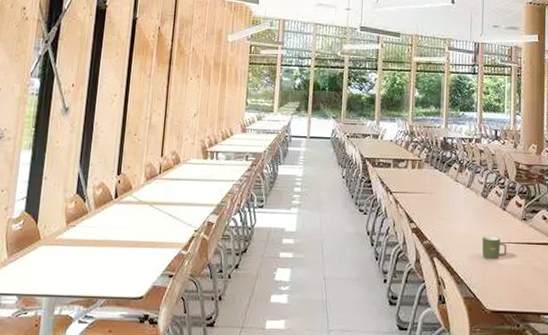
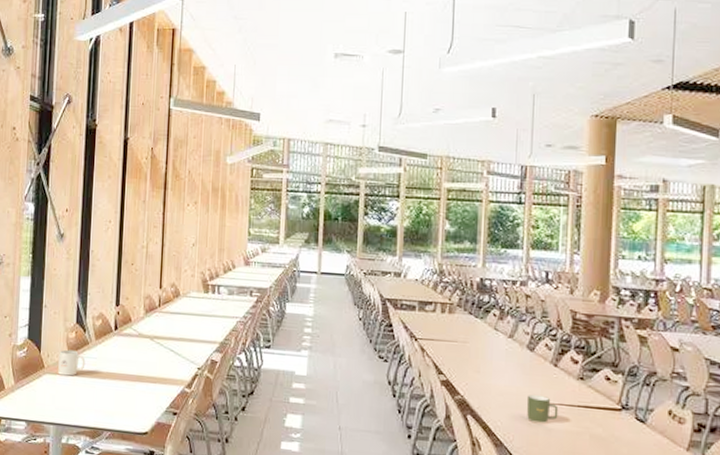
mug: none [54,220,84,246] -> present [57,349,86,376]

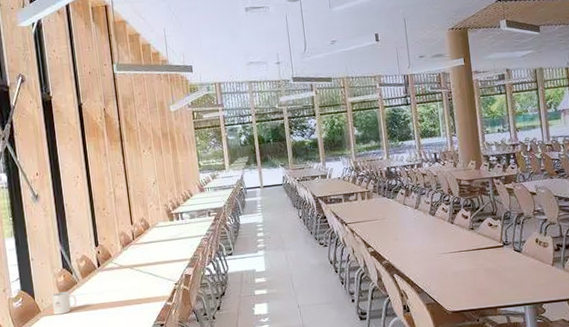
mug: present [526,395,559,424] -> none [435,248,460,270]

